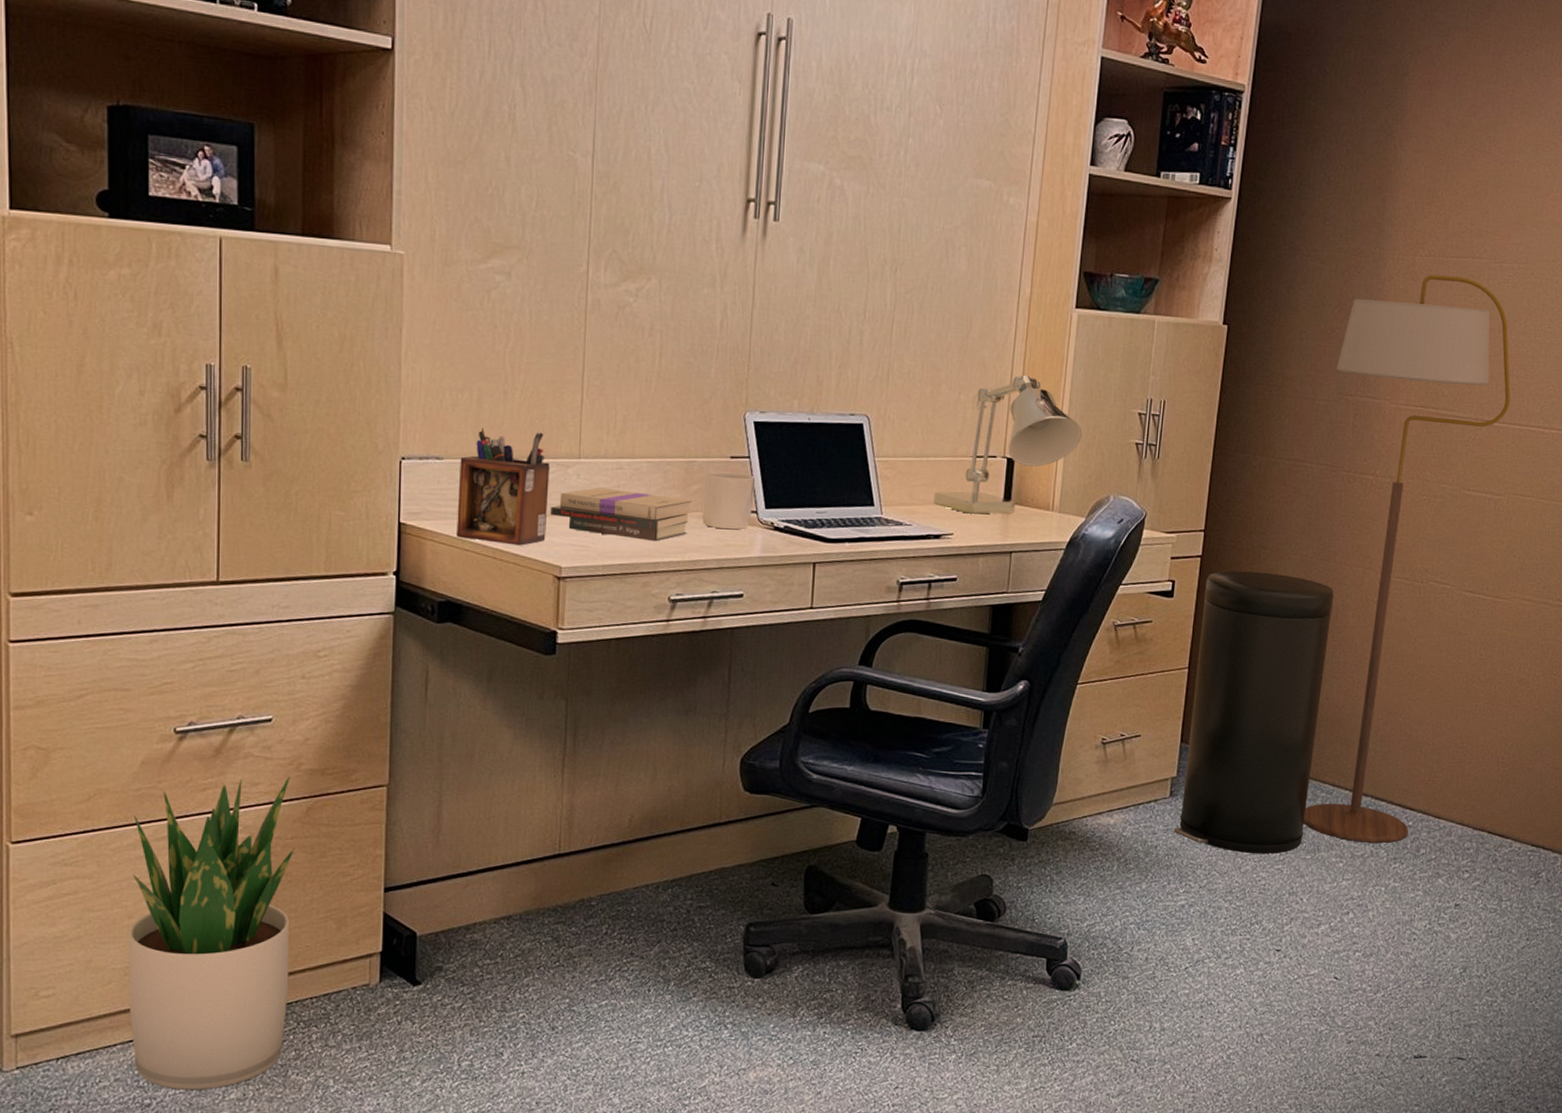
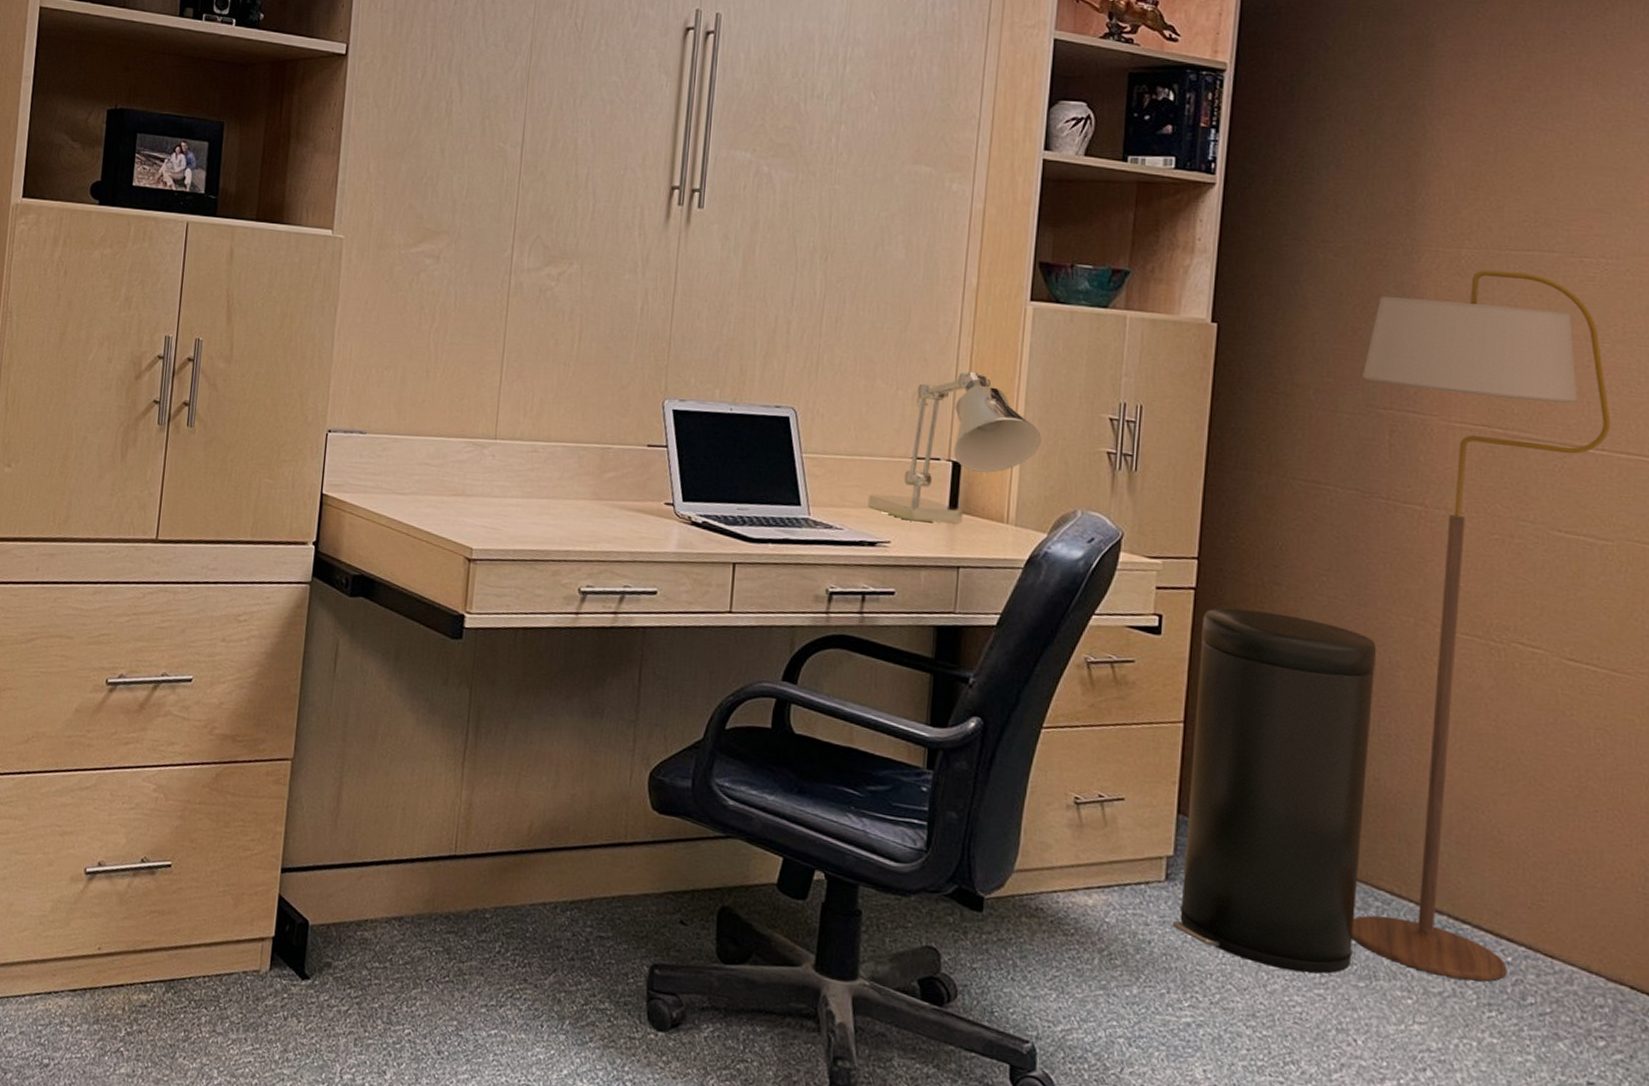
planter: present [128,776,296,1090] -> none [39,737,204,1060]
desk organizer: present [456,428,550,546] -> none [374,405,467,525]
books: present [551,487,691,542] -> none [465,469,606,529]
mug: present [701,471,755,530] -> none [615,459,672,522]

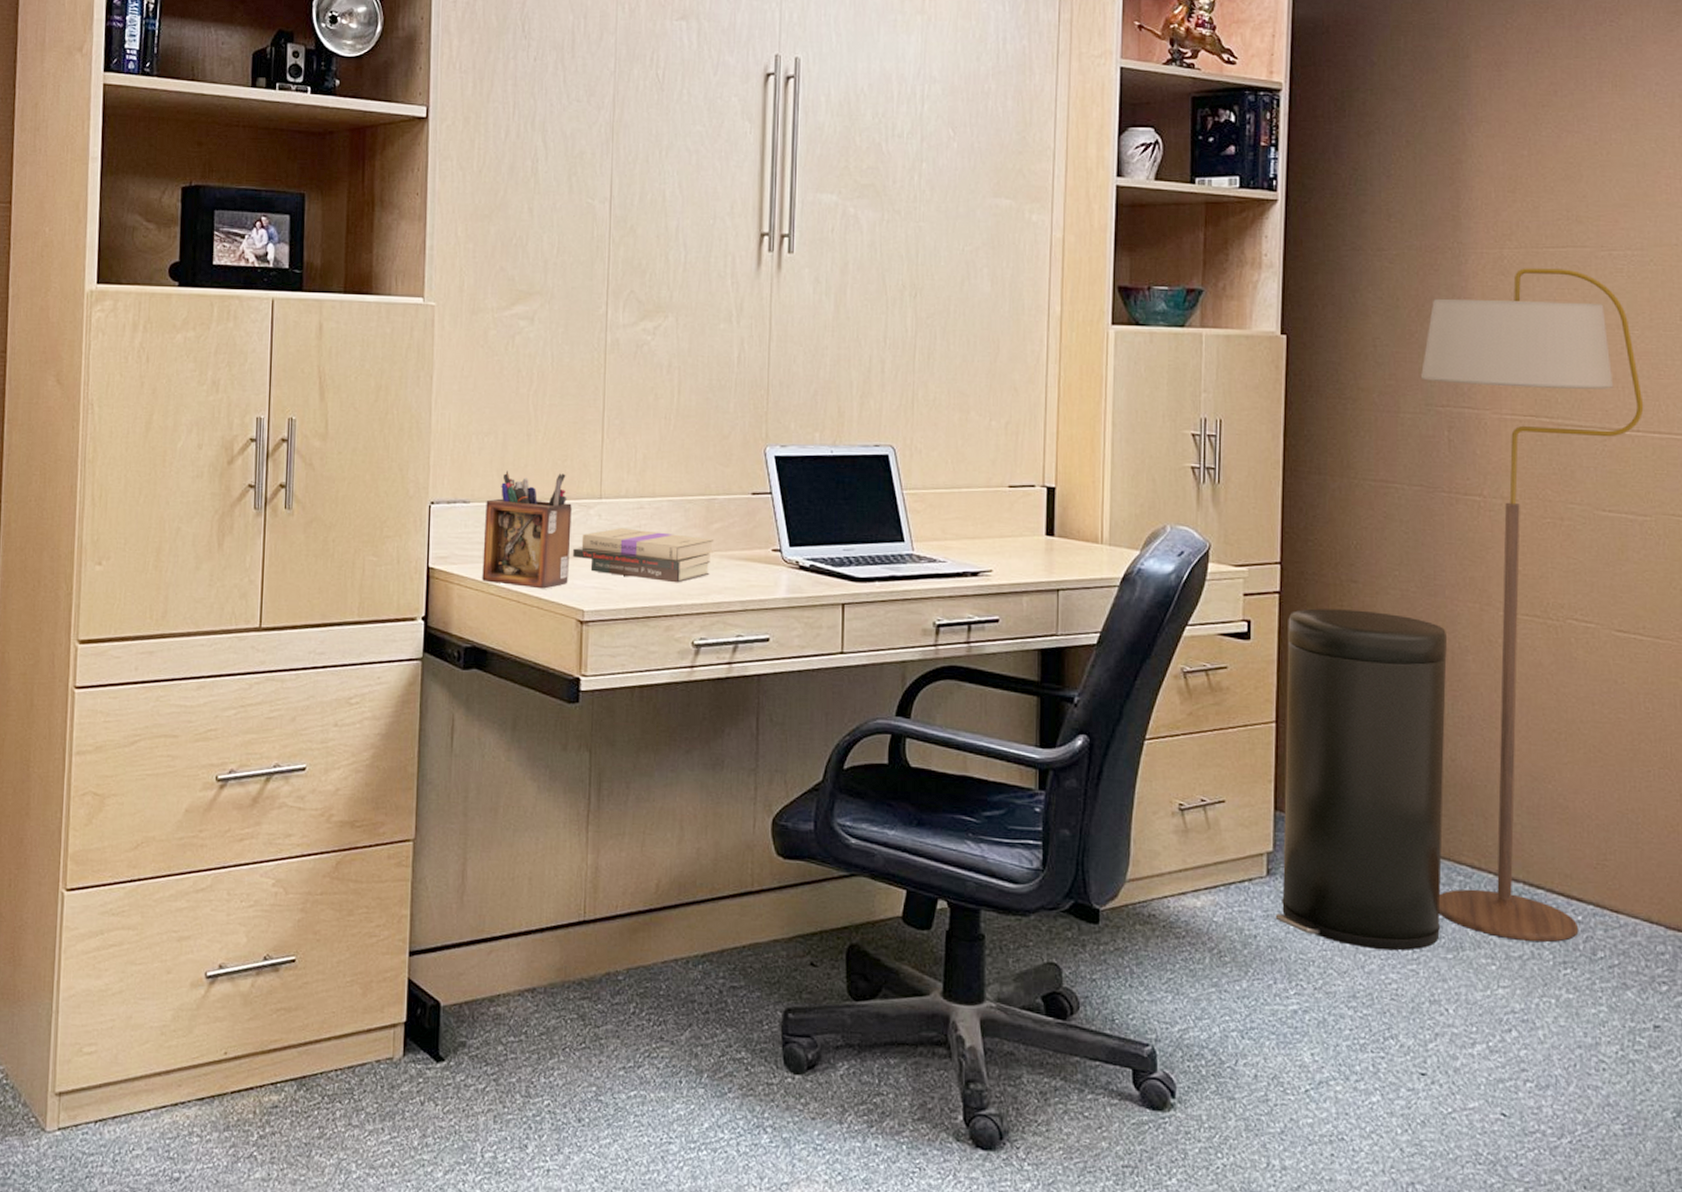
desk organizer: none [374,405,467,525] -> present [482,470,572,589]
books: none [465,469,606,529] -> present [573,528,713,583]
desk lamp: present [867,371,1041,524] -> none [968,397,1129,549]

